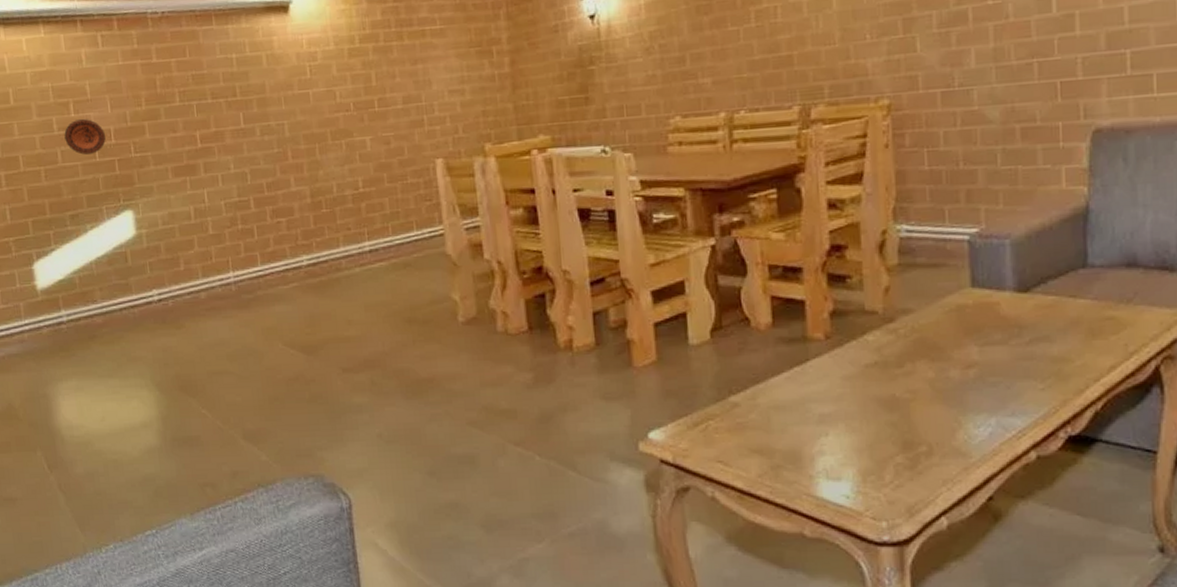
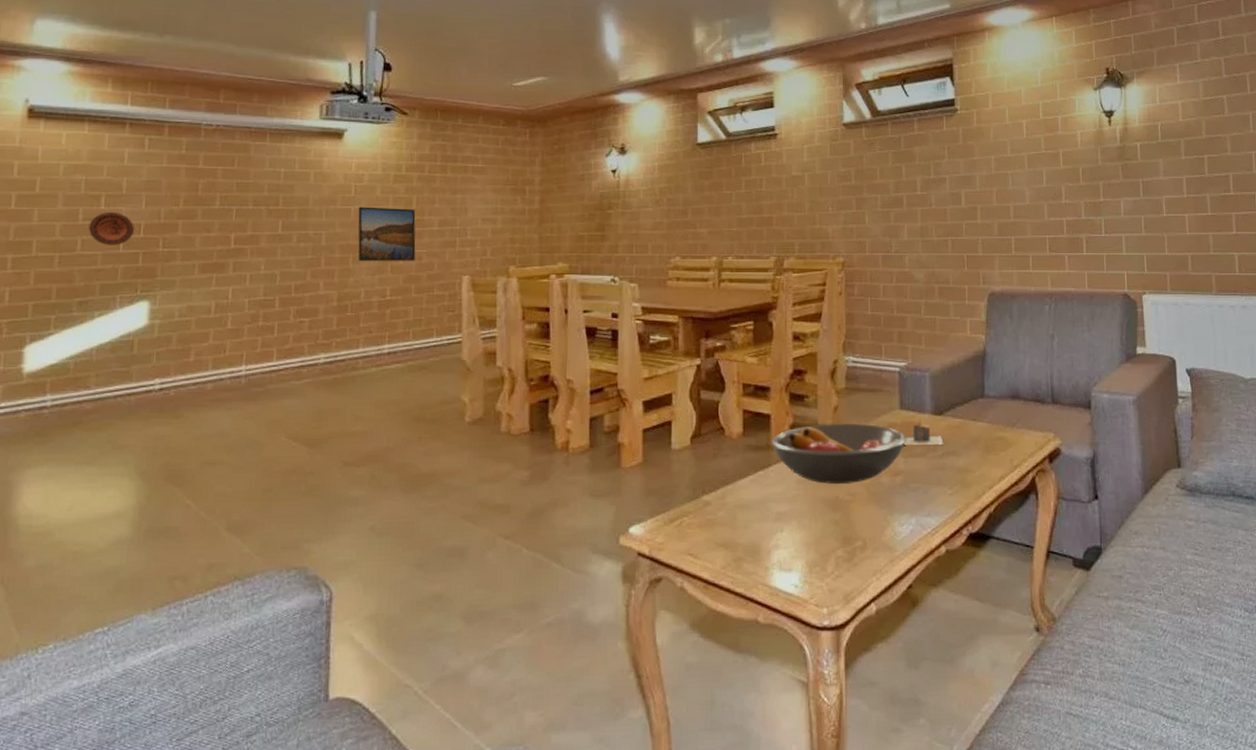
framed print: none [316,86,383,151] -> present [357,206,416,261]
fruit bowl: none [806,306,982,380] -> present [770,423,907,484]
architectural model: none [978,297,1032,331] -> present [904,418,944,445]

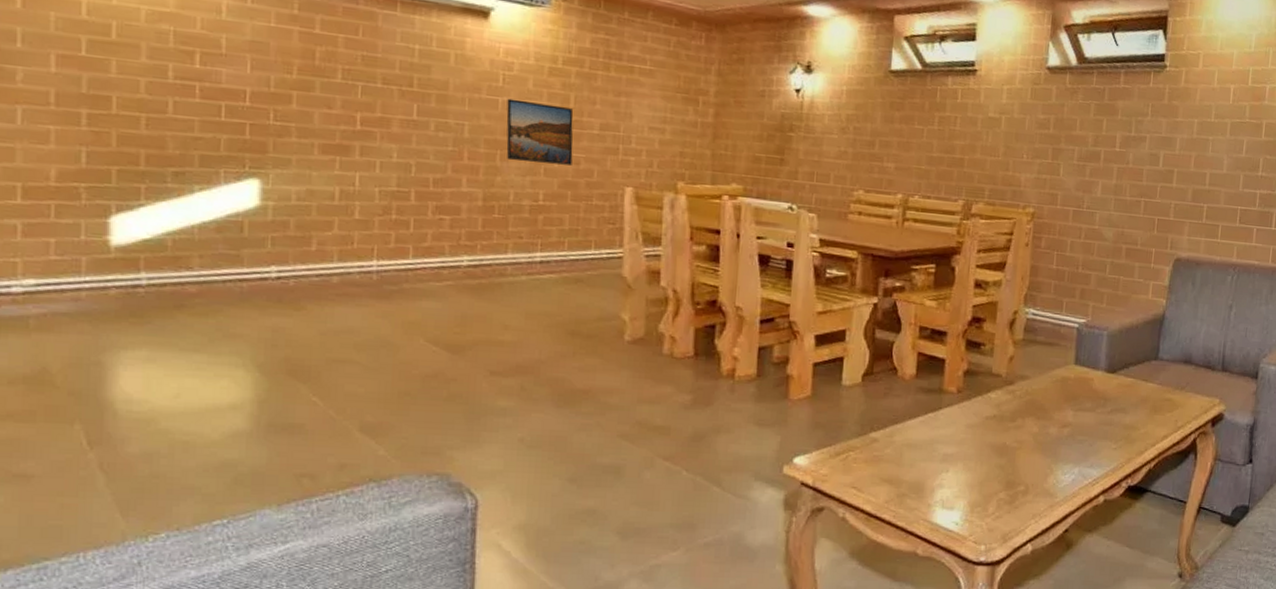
decorative plate: present [89,212,134,245] -> none [181,72,238,112]
fruit bowl: present [770,423,907,484] -> none [942,372,1079,432]
architectural model: present [904,418,944,445] -> none [1075,375,1114,401]

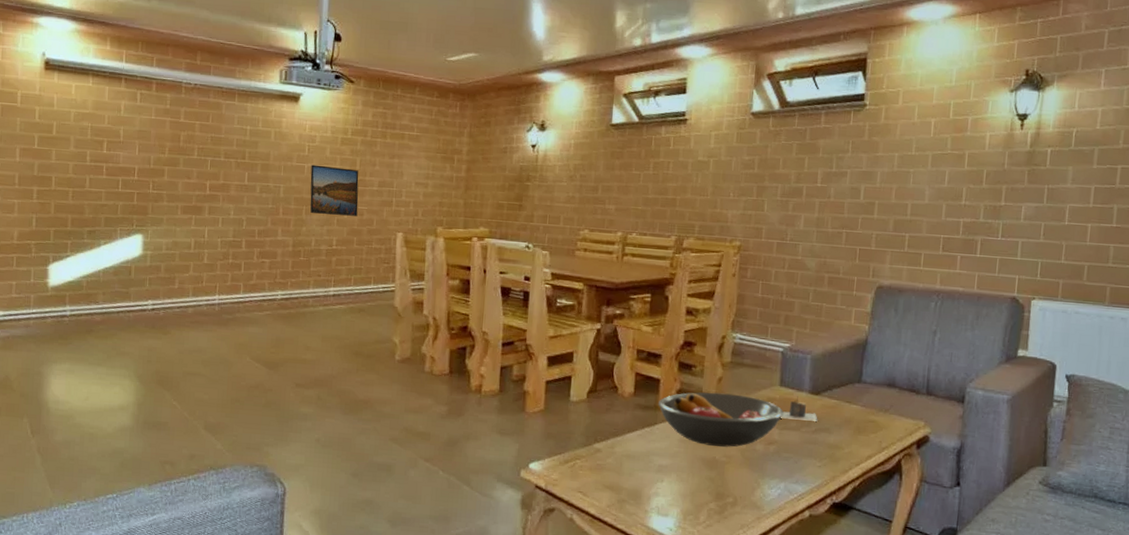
fruit bowl: none [942,372,1079,432] -> present [657,392,784,447]
architectural model: none [1075,375,1114,401] -> present [781,396,818,422]

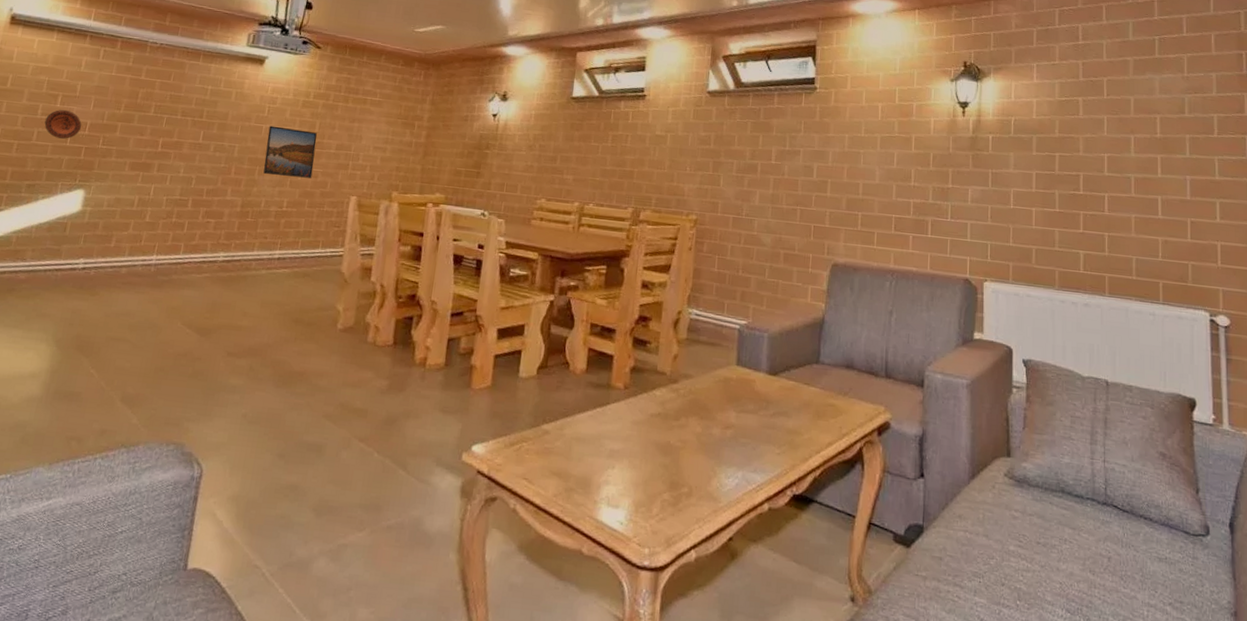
decorative plate: none [95,156,130,185] -> present [44,110,82,139]
fruit bowl: present [657,392,784,447] -> none [610,370,741,431]
architectural model: present [781,396,818,422] -> none [738,376,776,404]

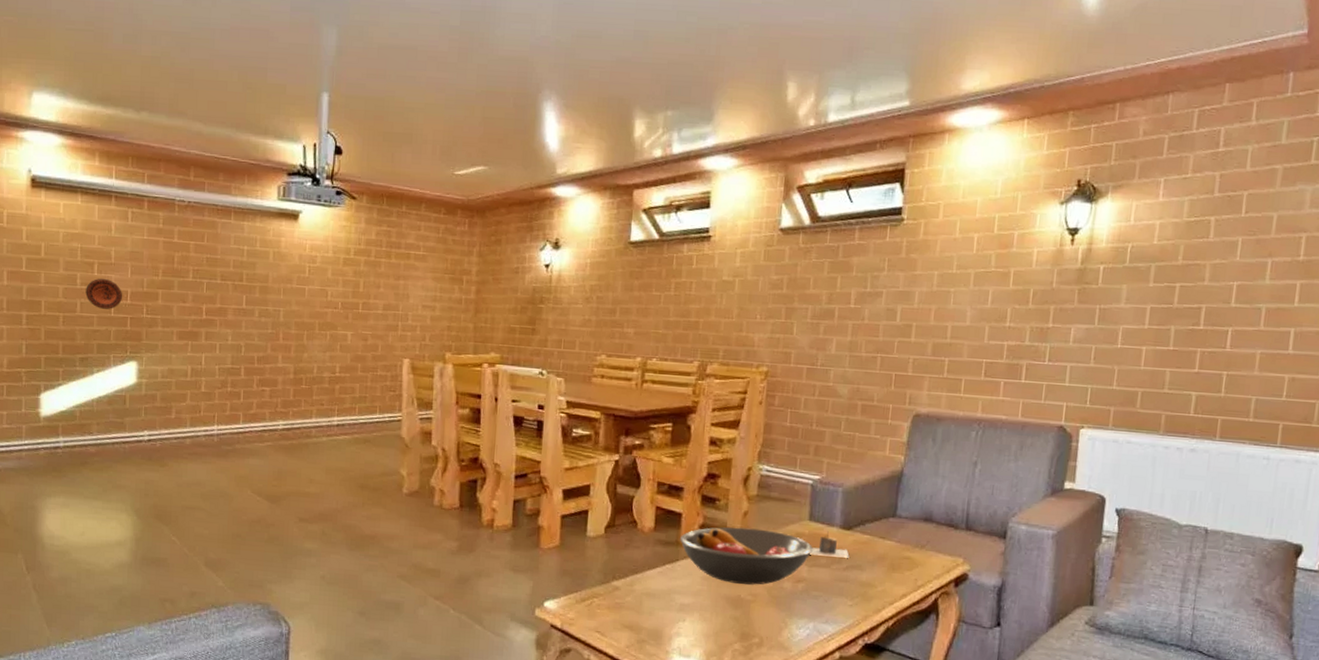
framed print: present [263,125,317,178] -> none [311,287,363,342]
fruit bowl: none [610,370,741,431] -> present [679,527,813,585]
architectural model: none [738,376,776,404] -> present [810,531,850,558]

